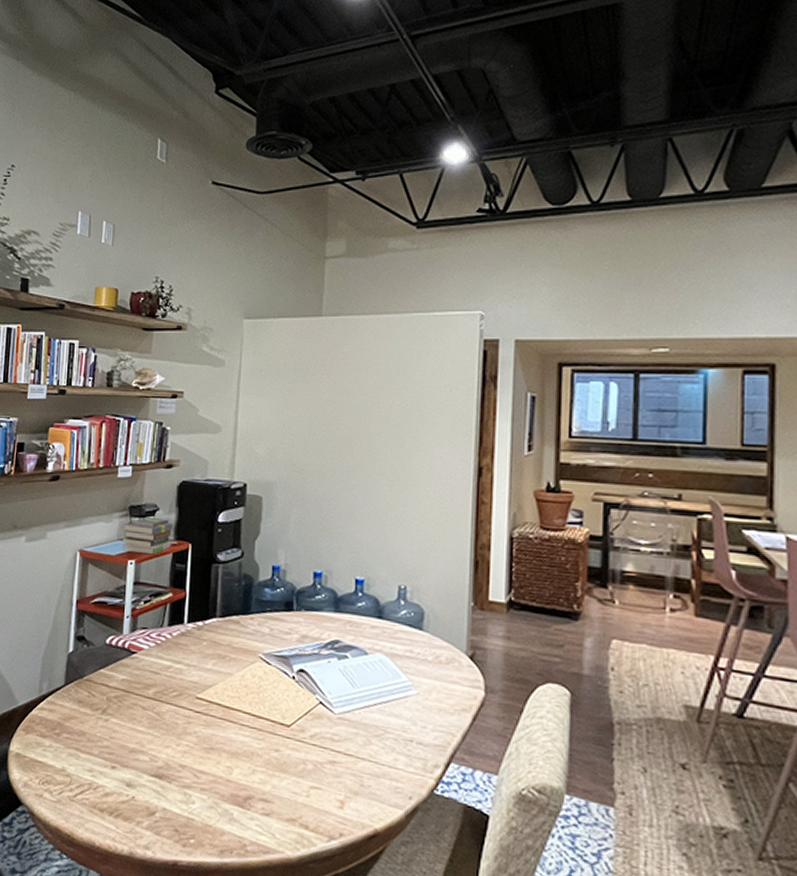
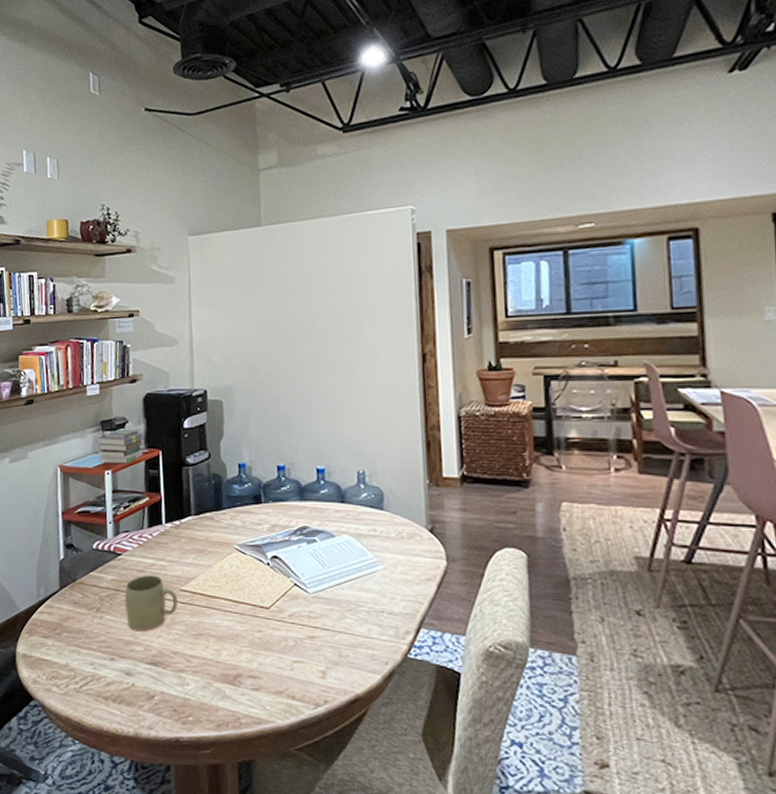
mug: none [133,677,191,740] -> present [124,575,177,632]

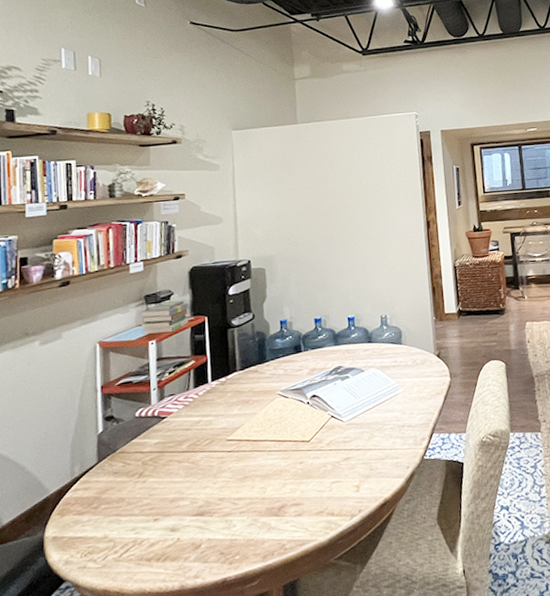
mug: present [124,575,177,632] -> none [169,431,224,488]

